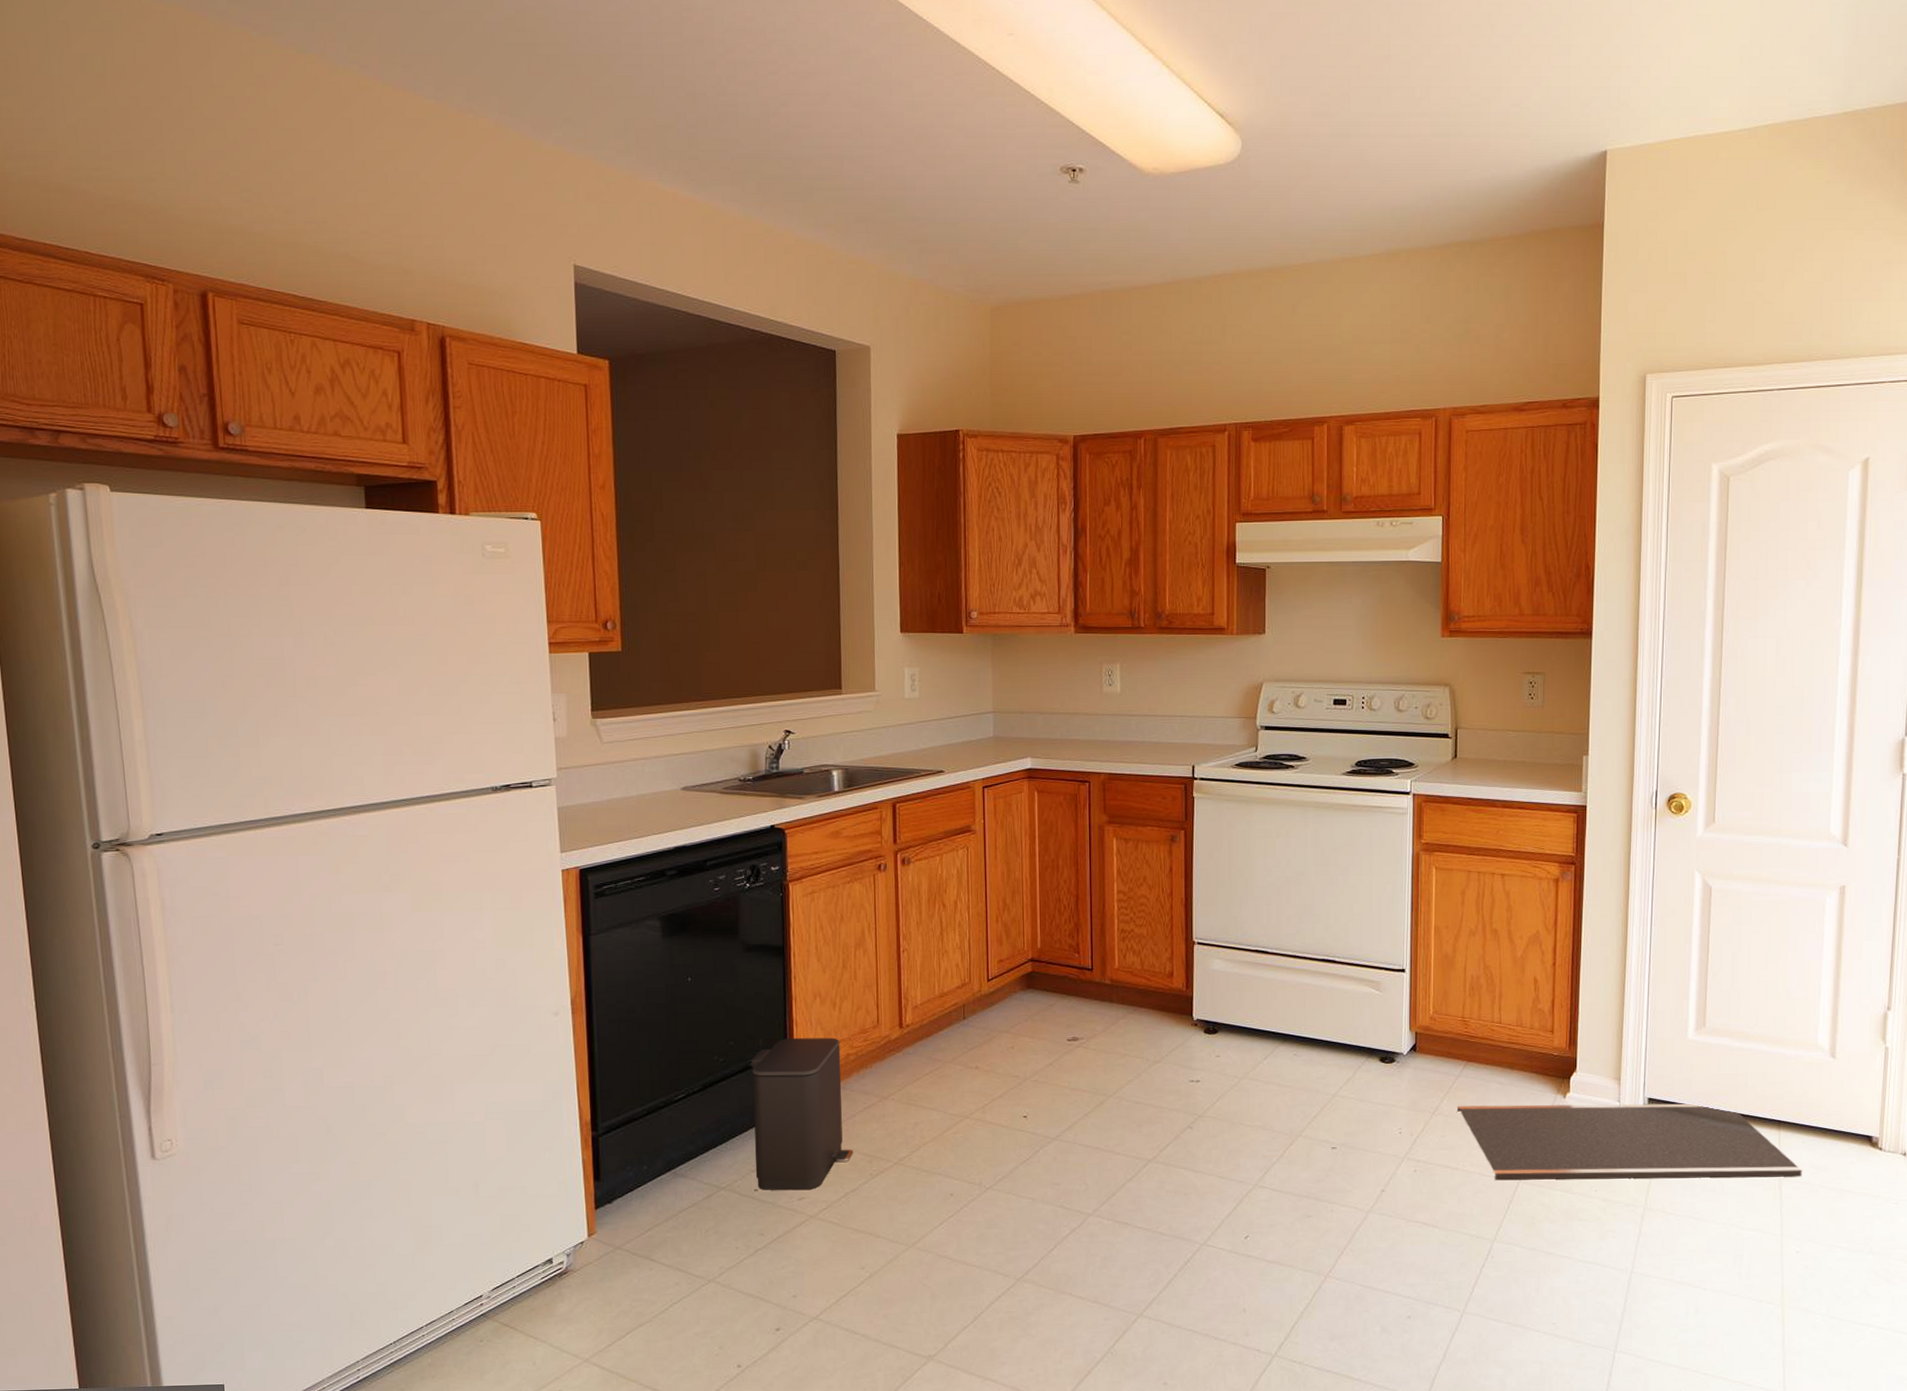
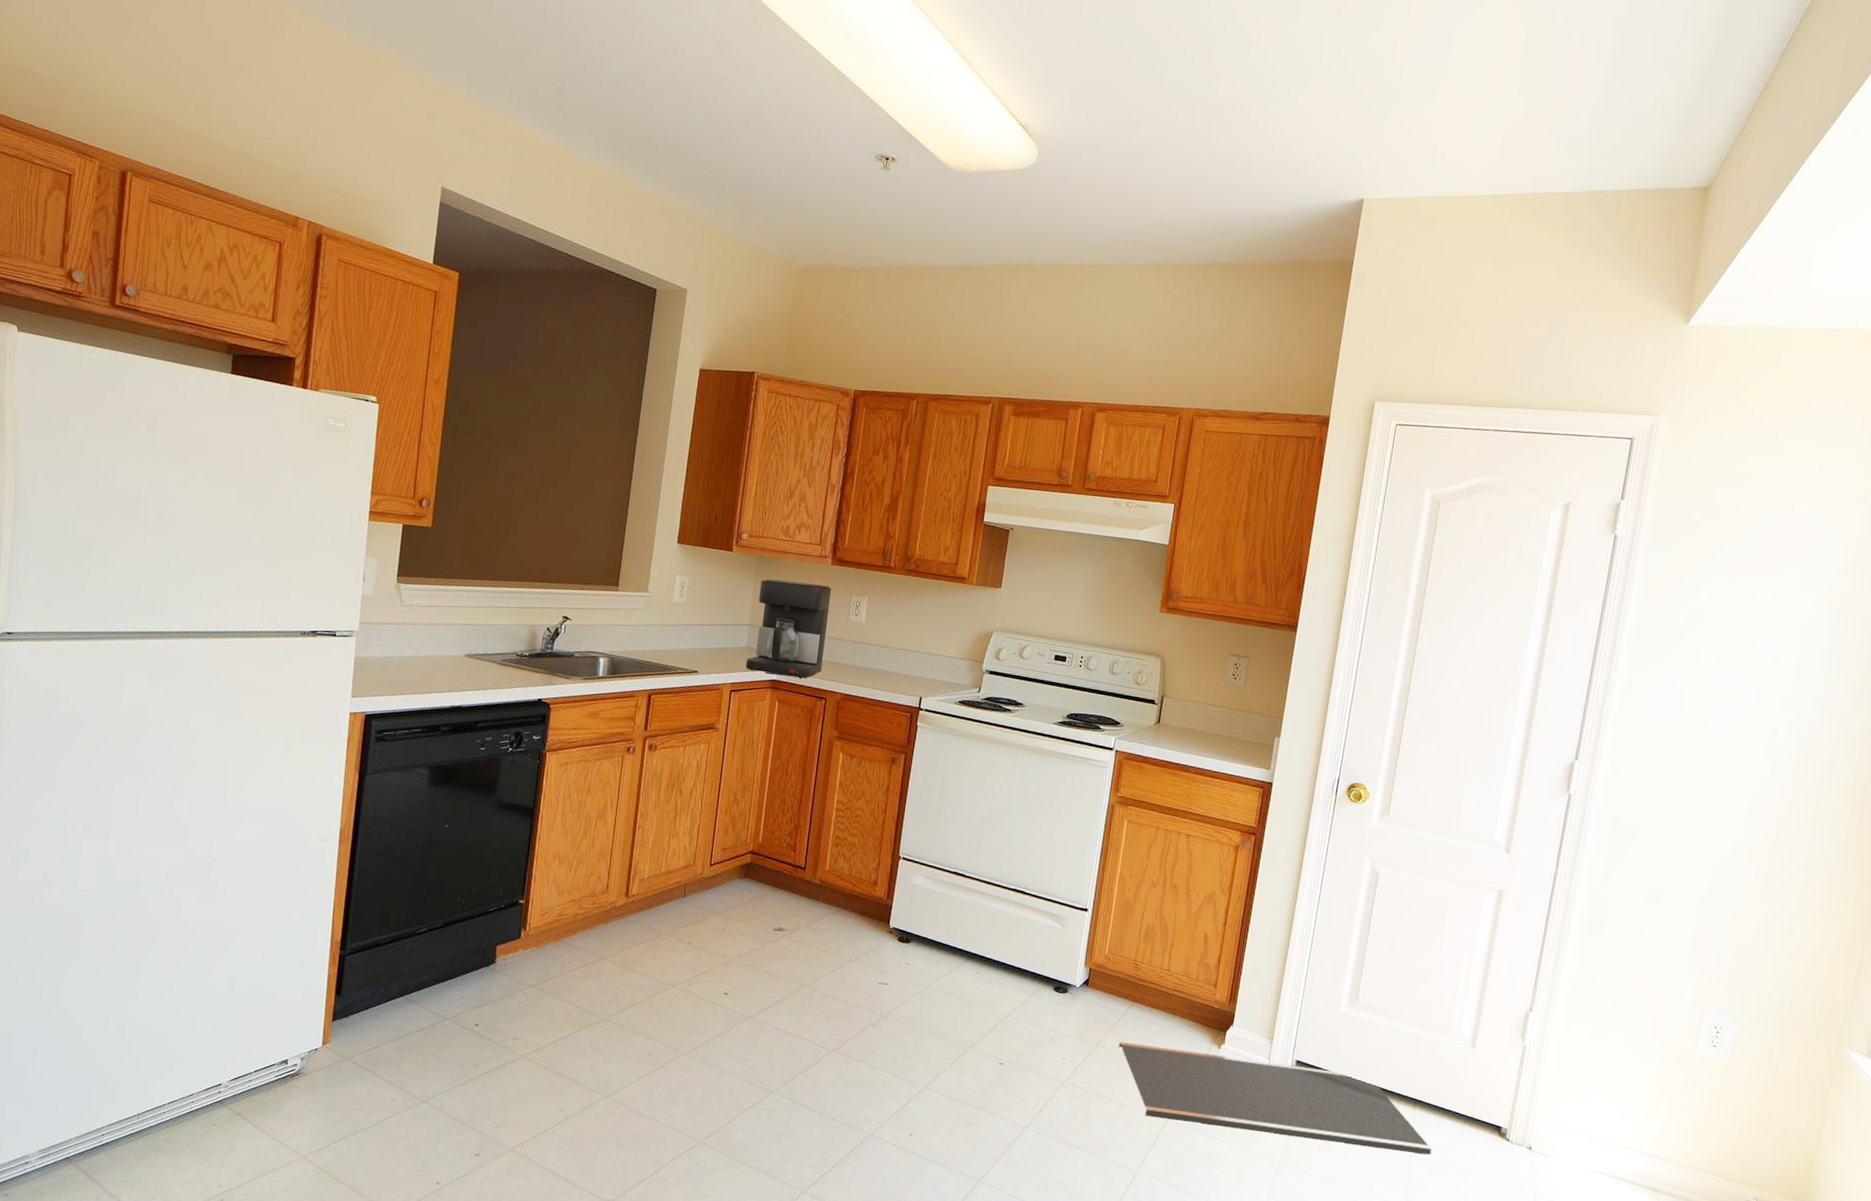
pedal bin: present [751,1037,854,1190] -> none [478,891,571,1032]
coffee maker: none [995,656,1080,763] -> present [745,579,832,678]

